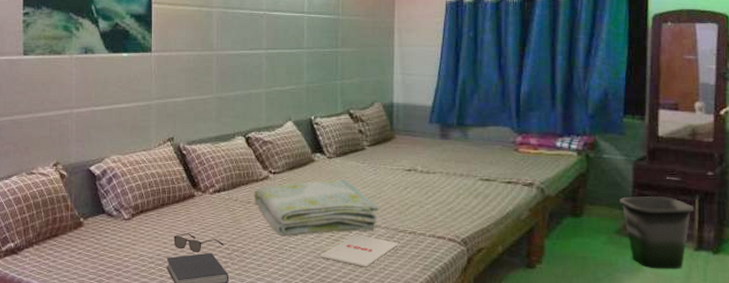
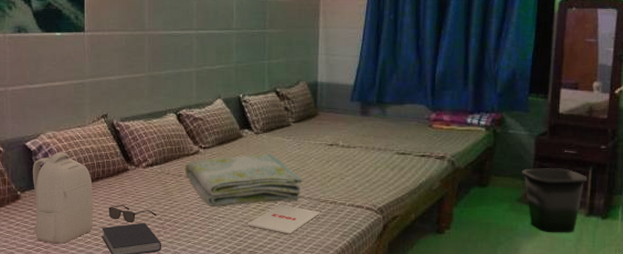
backpack: none [90,177,158,275] -> present [28,152,93,244]

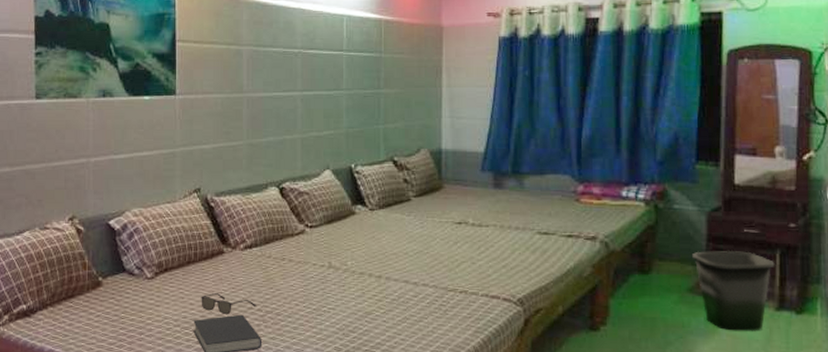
backpack: present [28,152,93,244] -> none [109,231,183,339]
towel: present [184,153,303,206] -> none [288,232,427,296]
magazine: present [247,204,320,235] -> none [361,294,448,330]

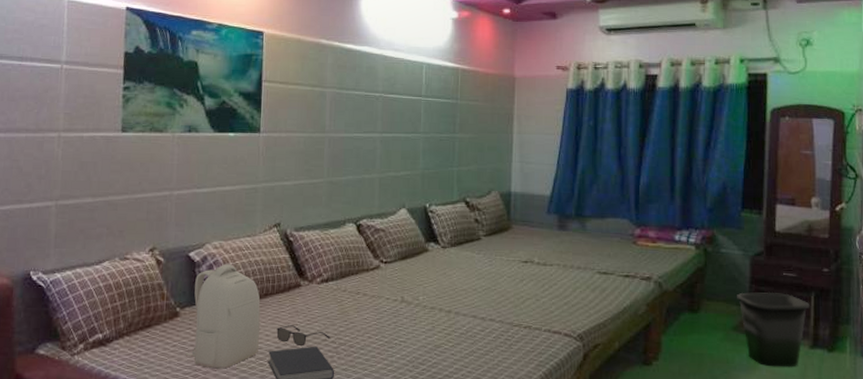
backpack: none [109,231,183,339] -> present [185,264,261,369]

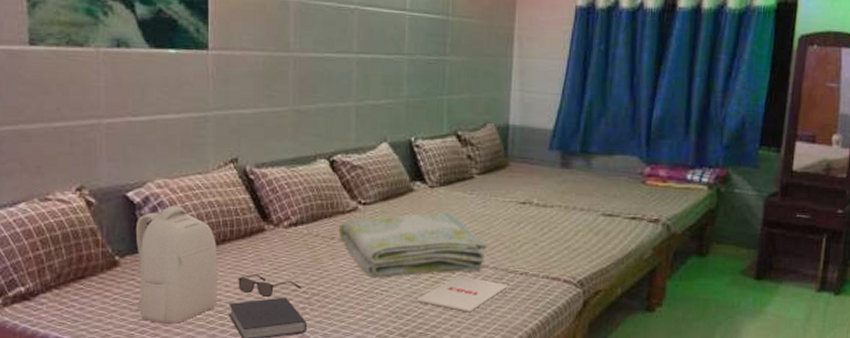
towel: none [363,269,494,329] -> present [338,211,488,277]
magazine: none [431,328,513,363] -> present [416,275,508,313]
waste bin: present [737,291,810,368] -> none [747,234,821,311]

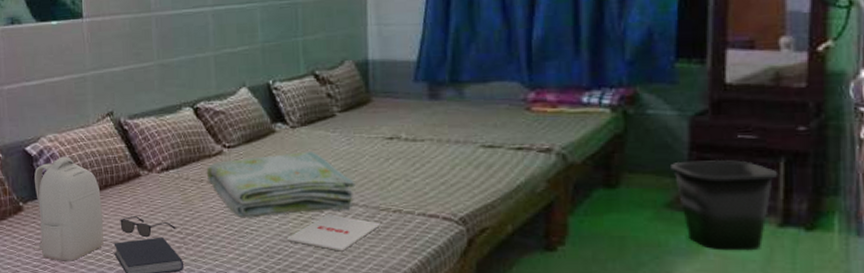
waste bin: none [747,234,821,311] -> present [671,159,779,251]

